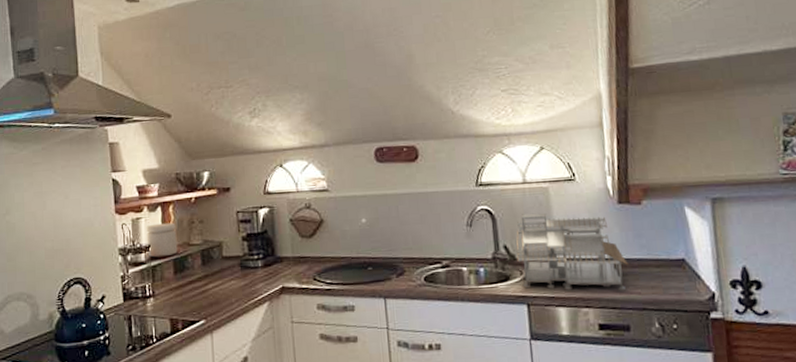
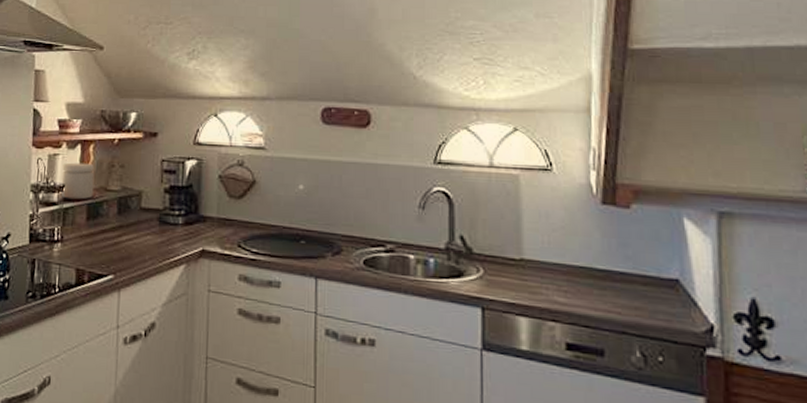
dish rack: present [516,213,629,291] -> none [474,202,610,308]

